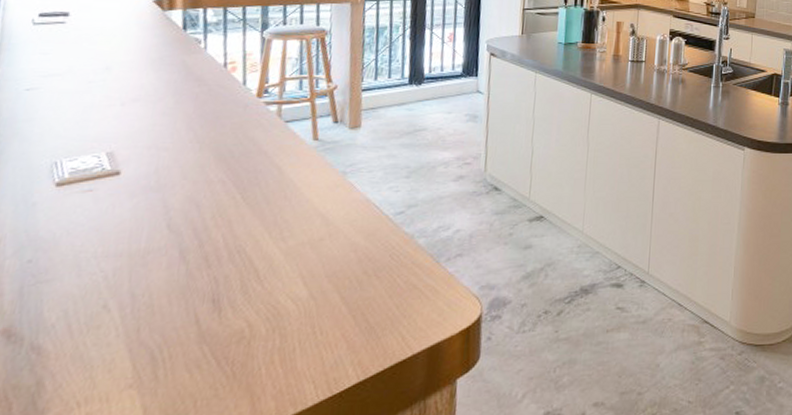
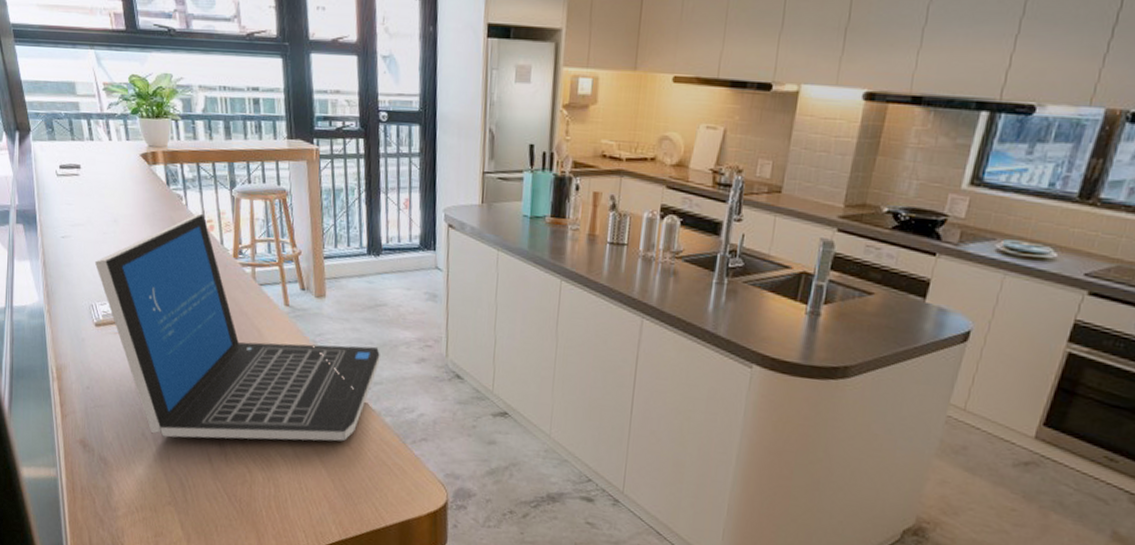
laptop: none [69,55,417,305] -> present [95,213,380,442]

